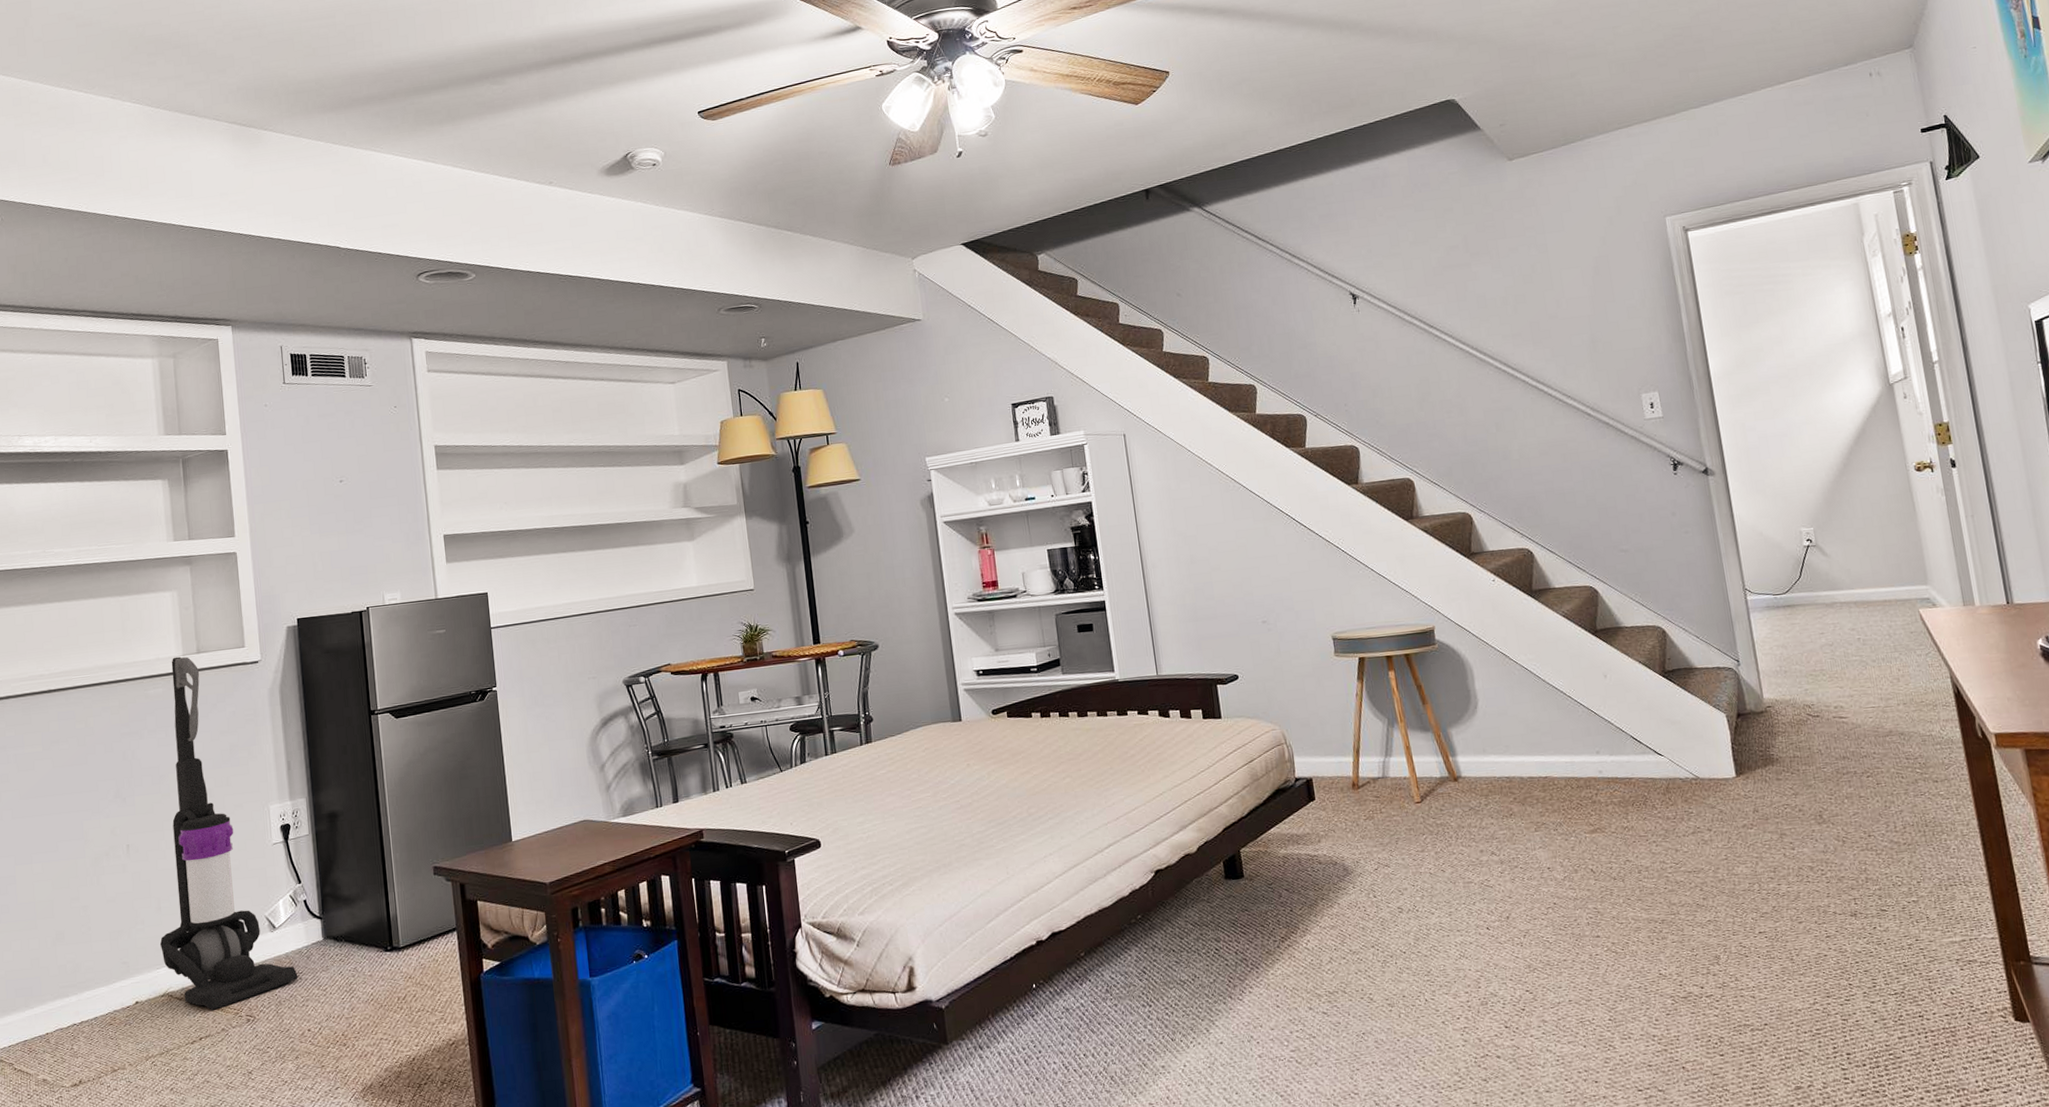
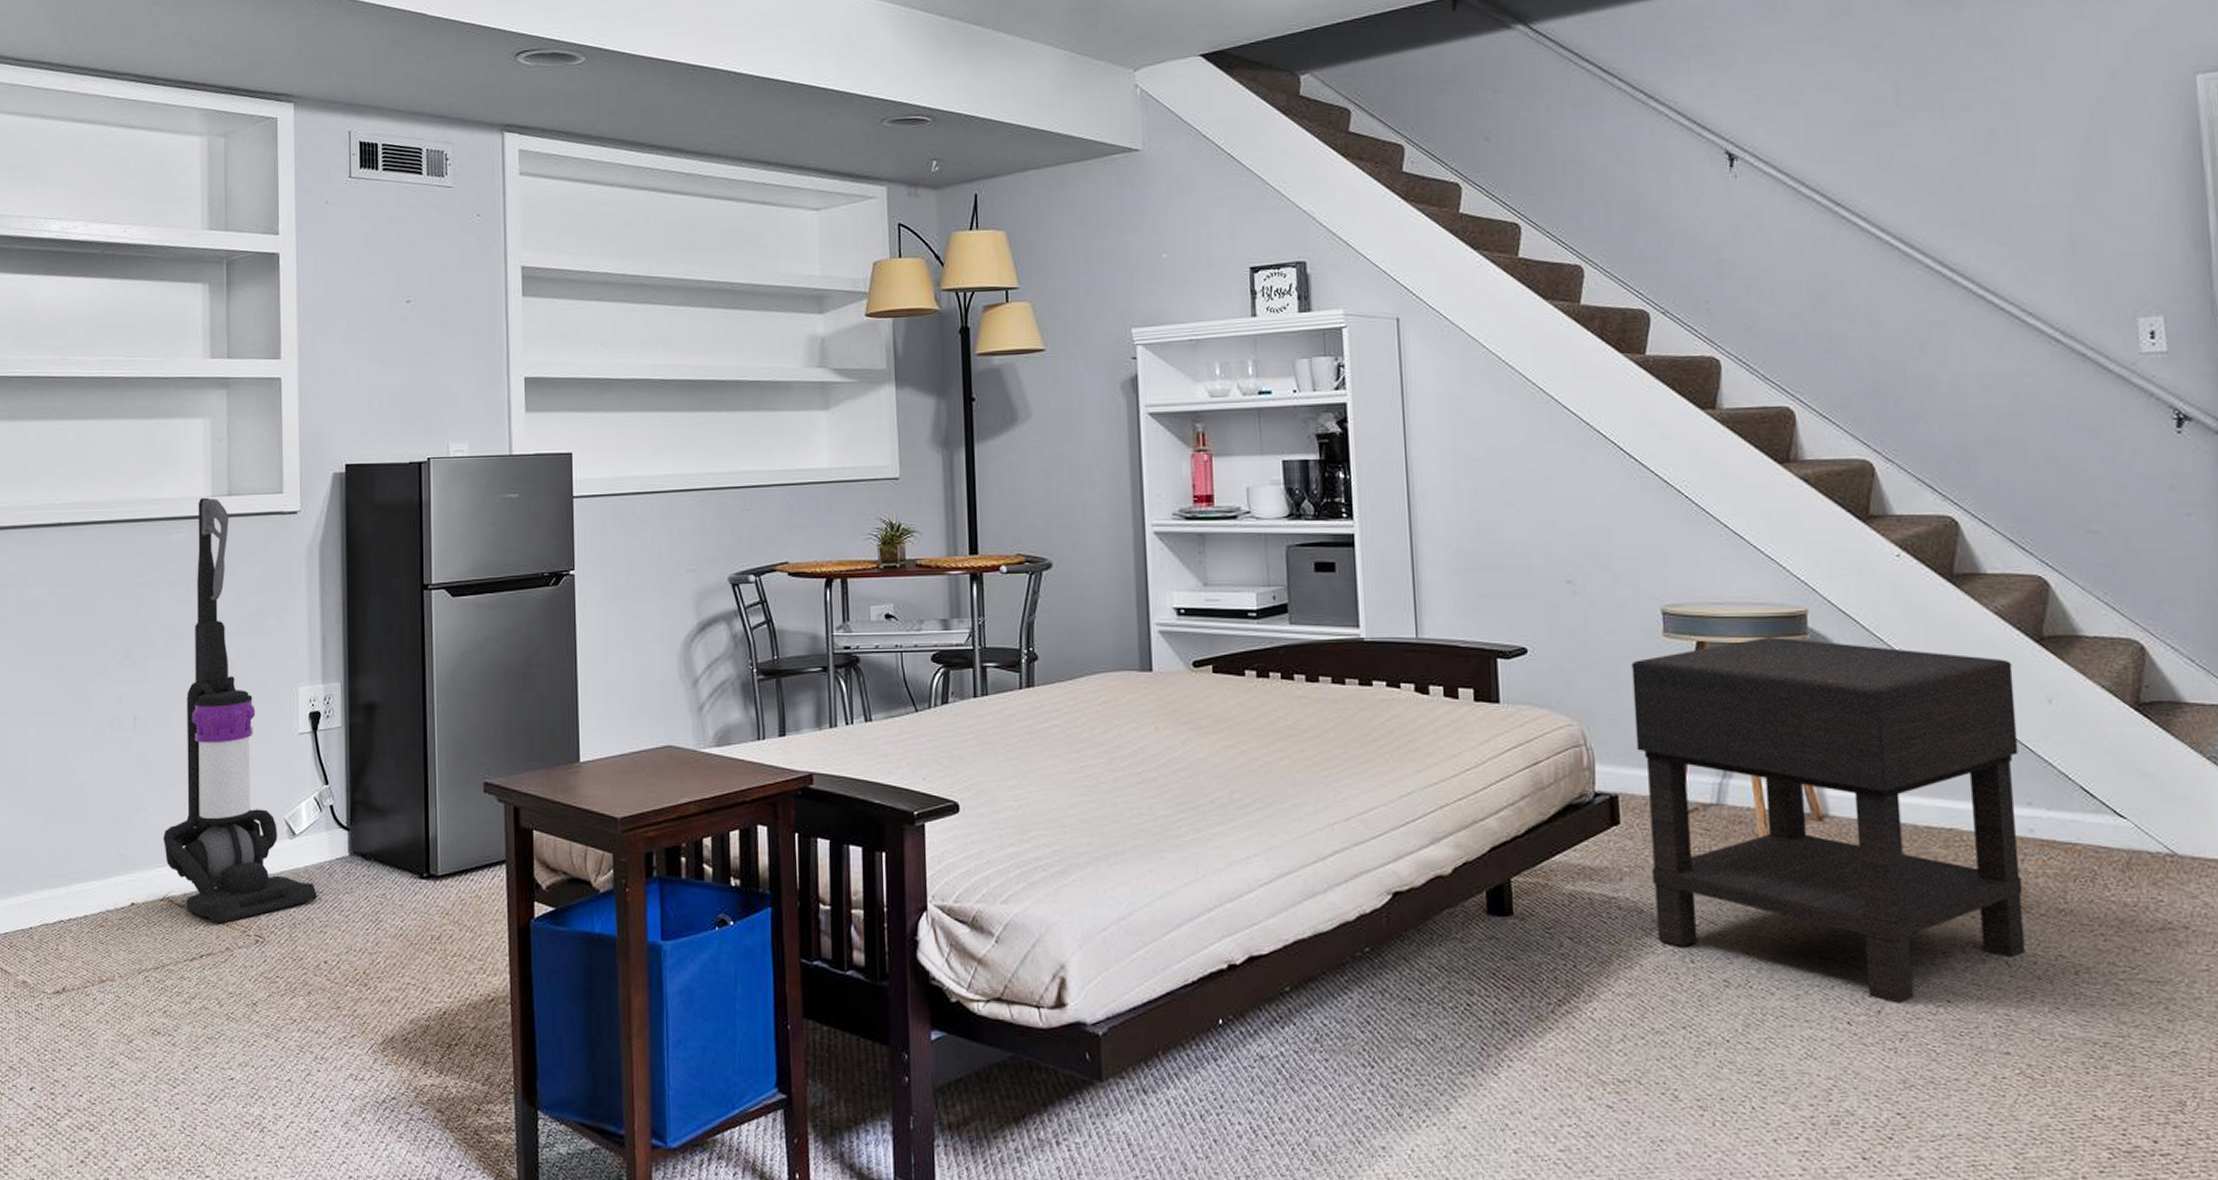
nightstand: none [1314,648,1604,910] -> present [1631,637,2026,1004]

